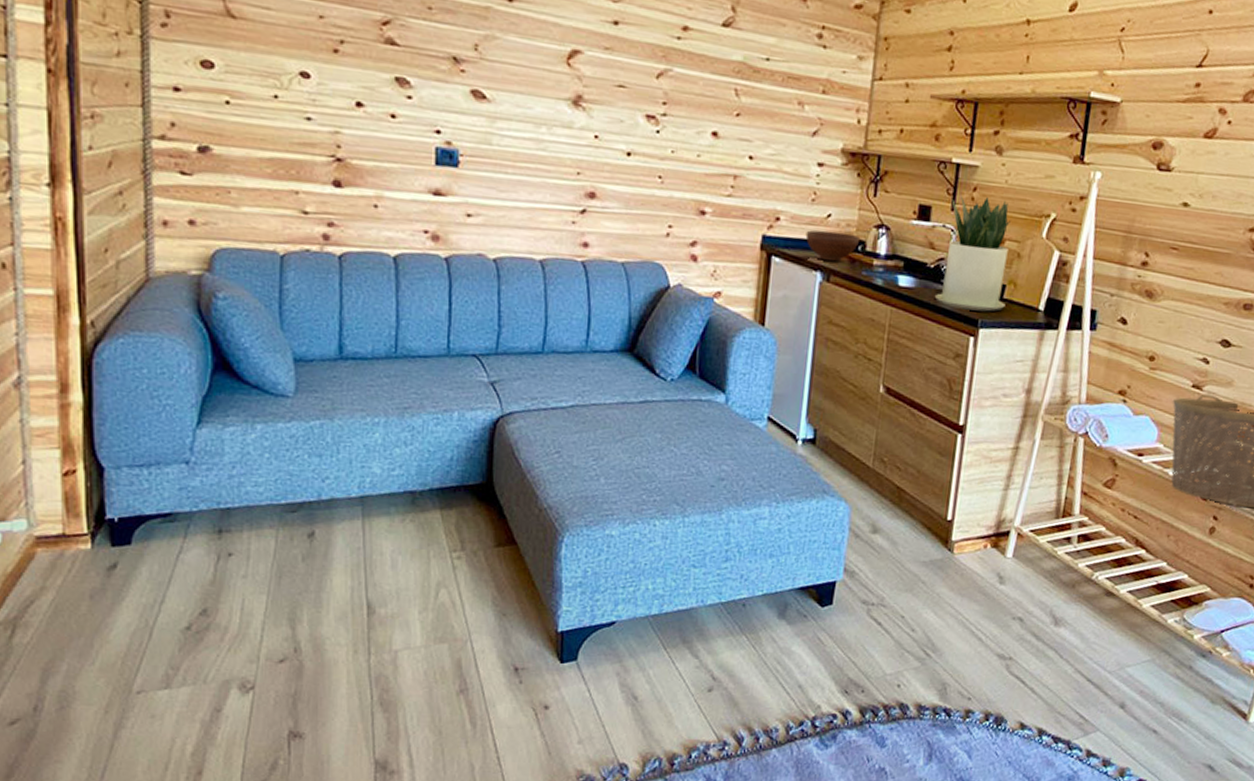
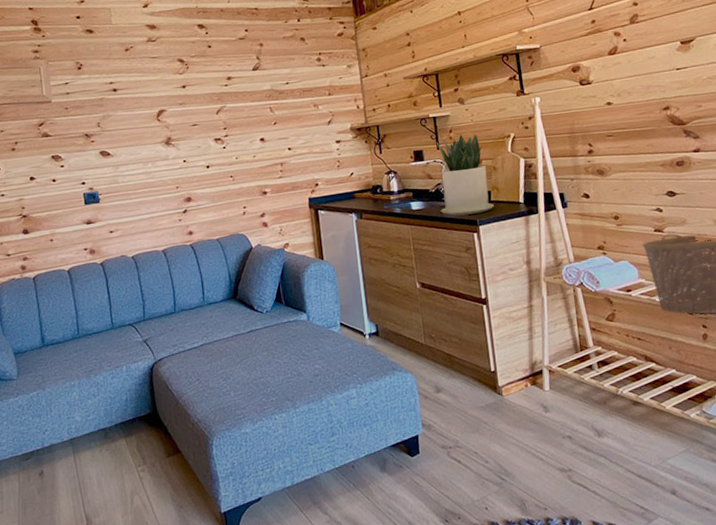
bowl: present [805,230,859,262] -> none [338,182,377,205]

